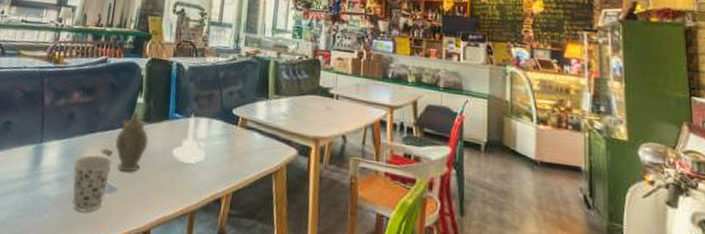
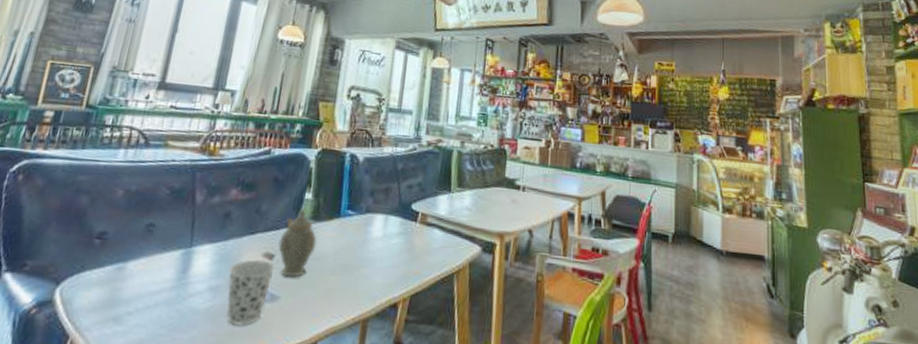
candle holder: present [172,113,206,162] -> none [343,209,381,264]

